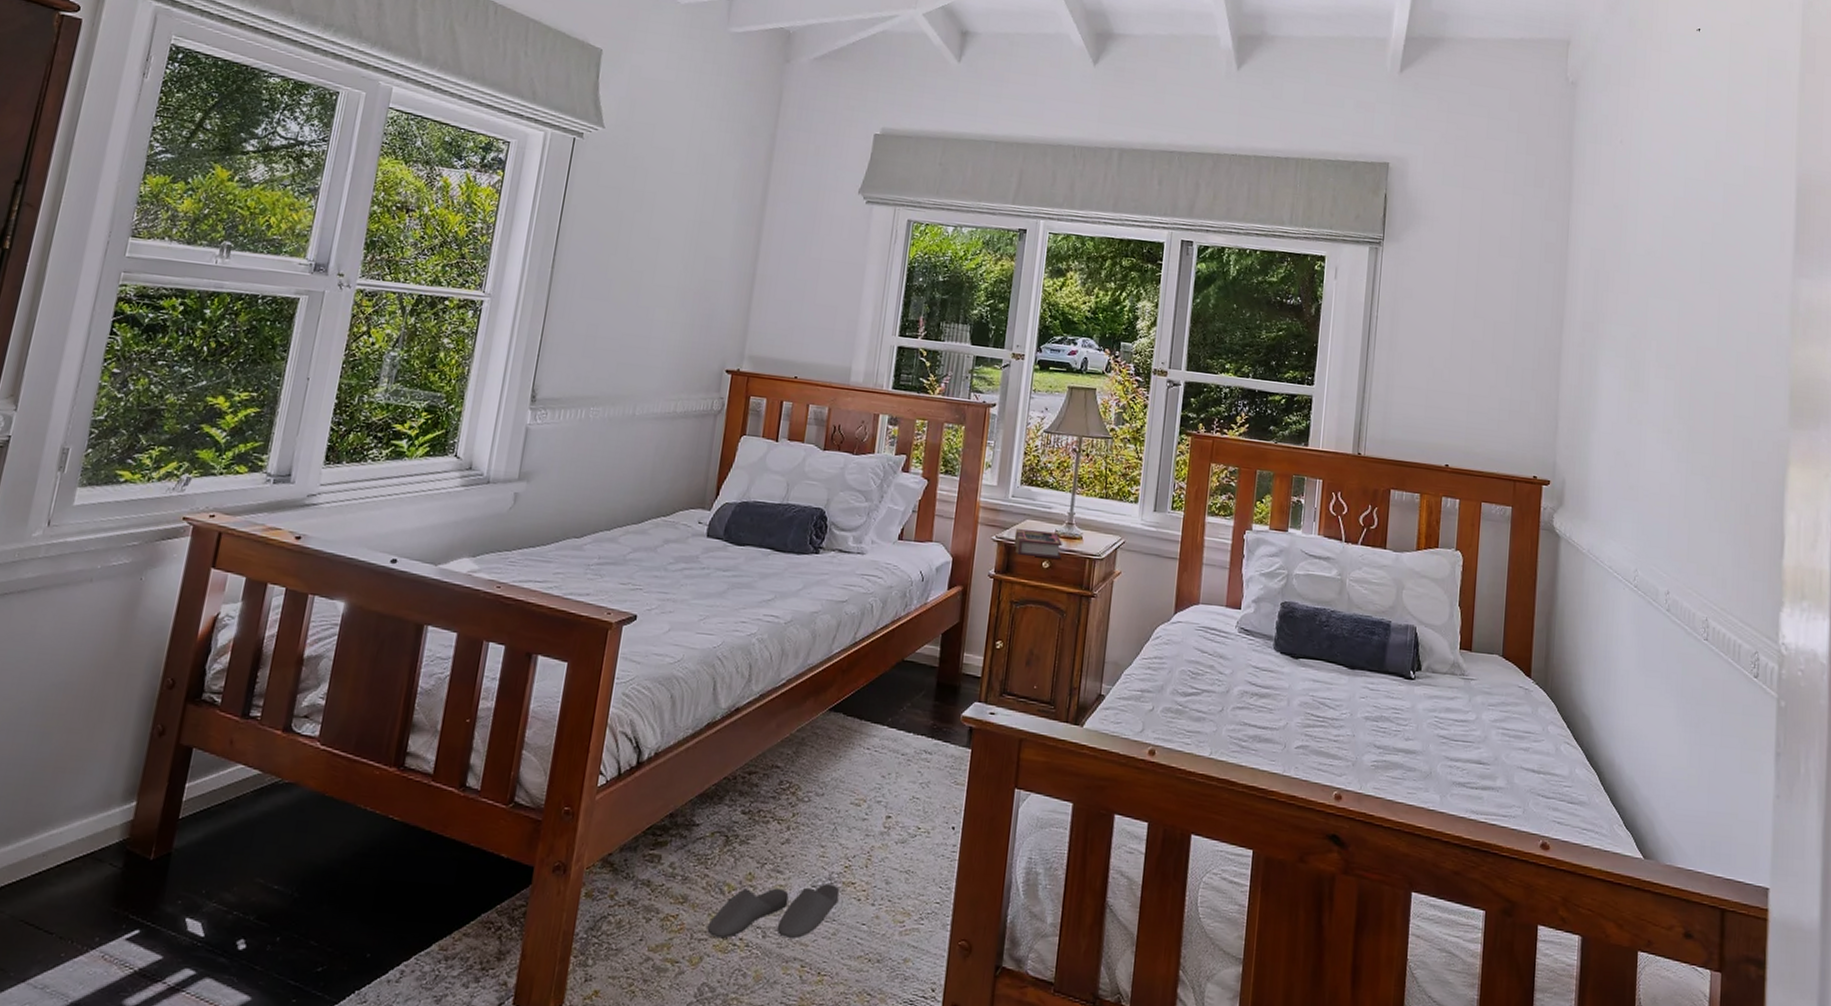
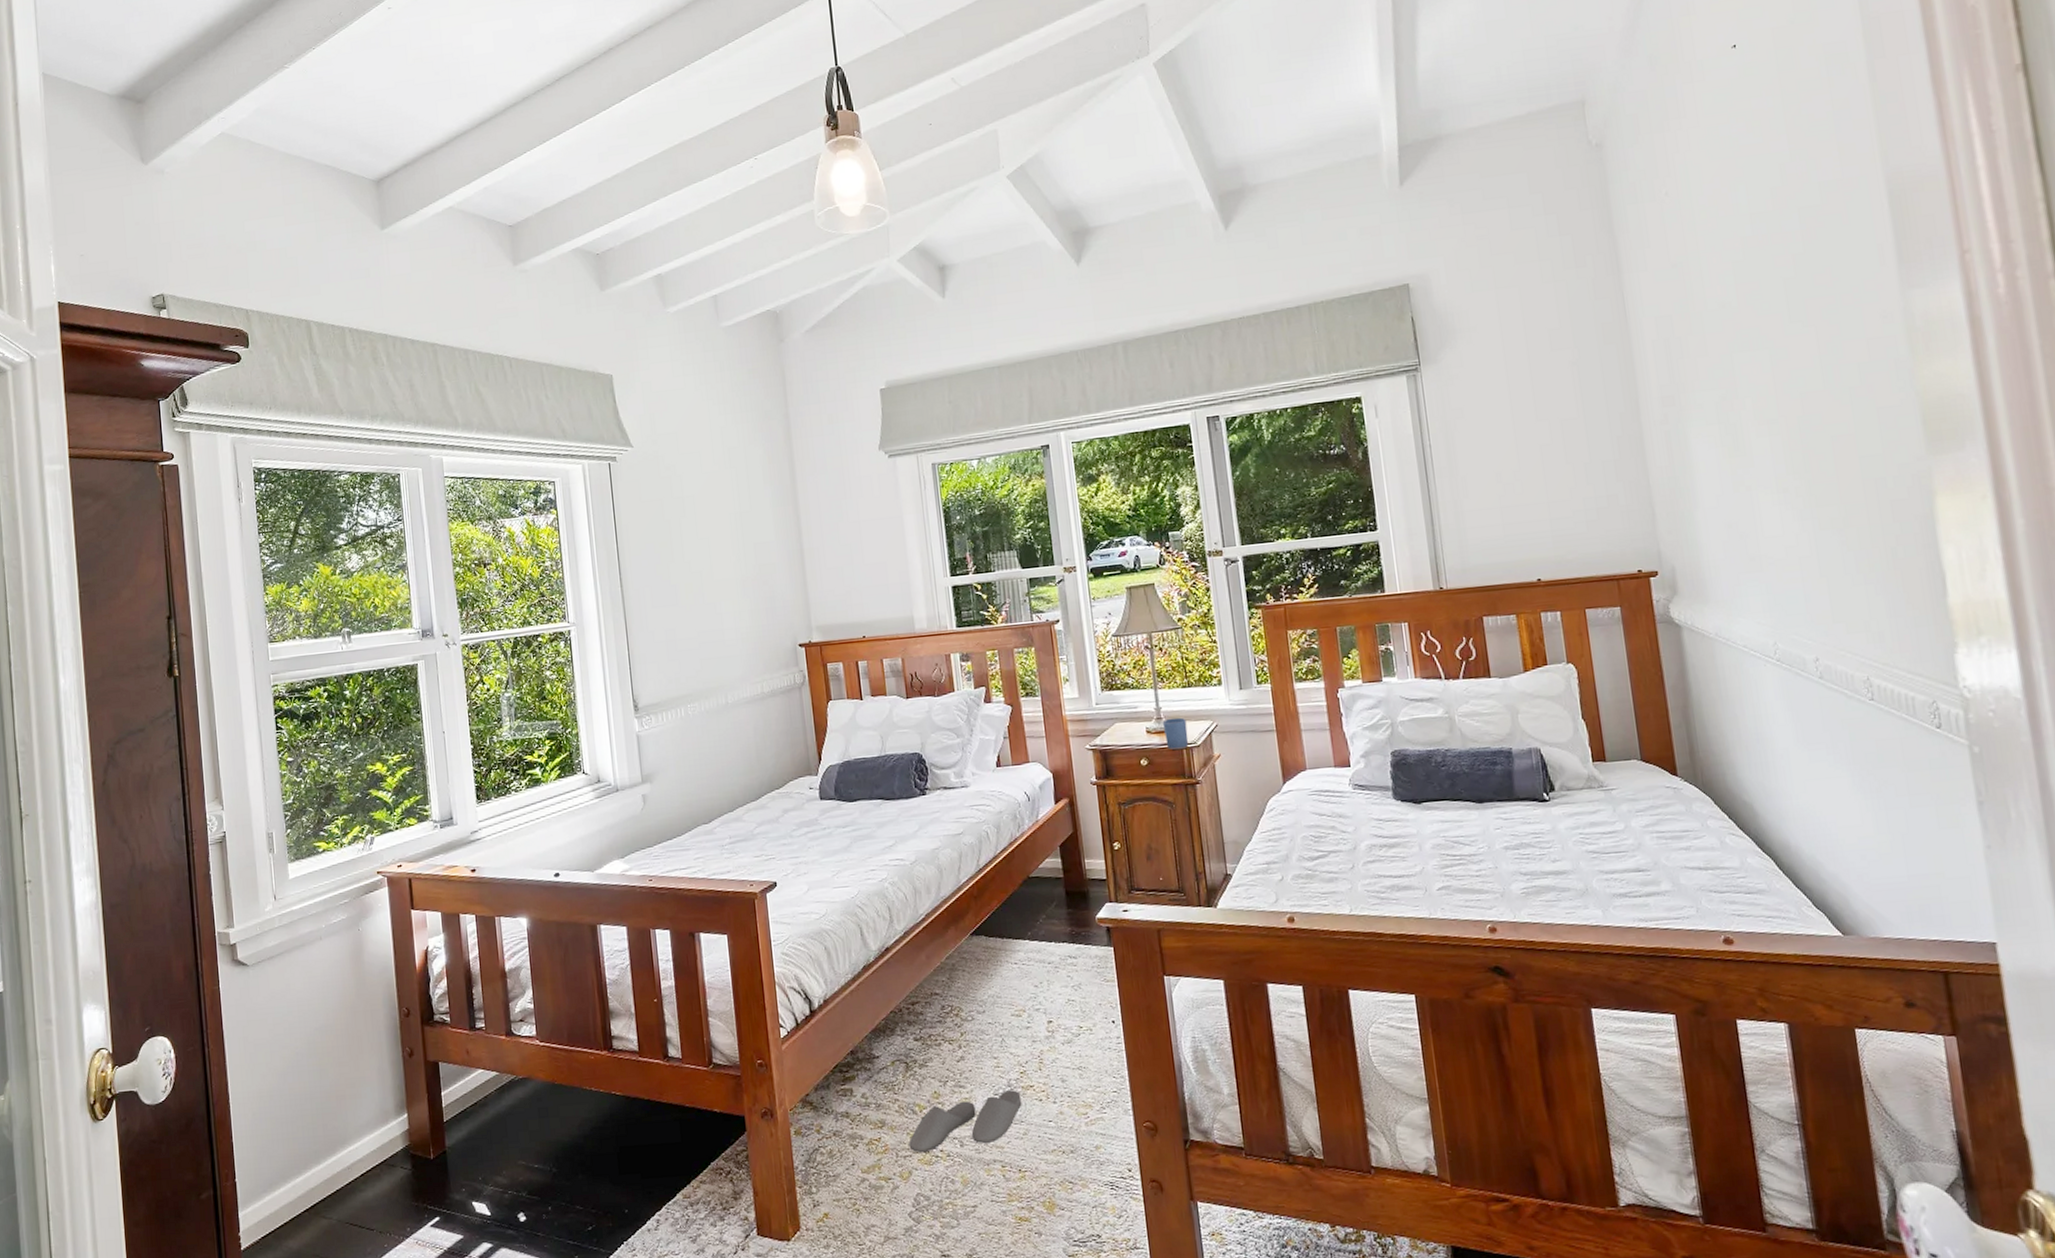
book: present [1013,529,1062,559] -> none [1106,729,1157,759]
mug: none [1071,525,1096,560] -> present [1162,717,1189,751]

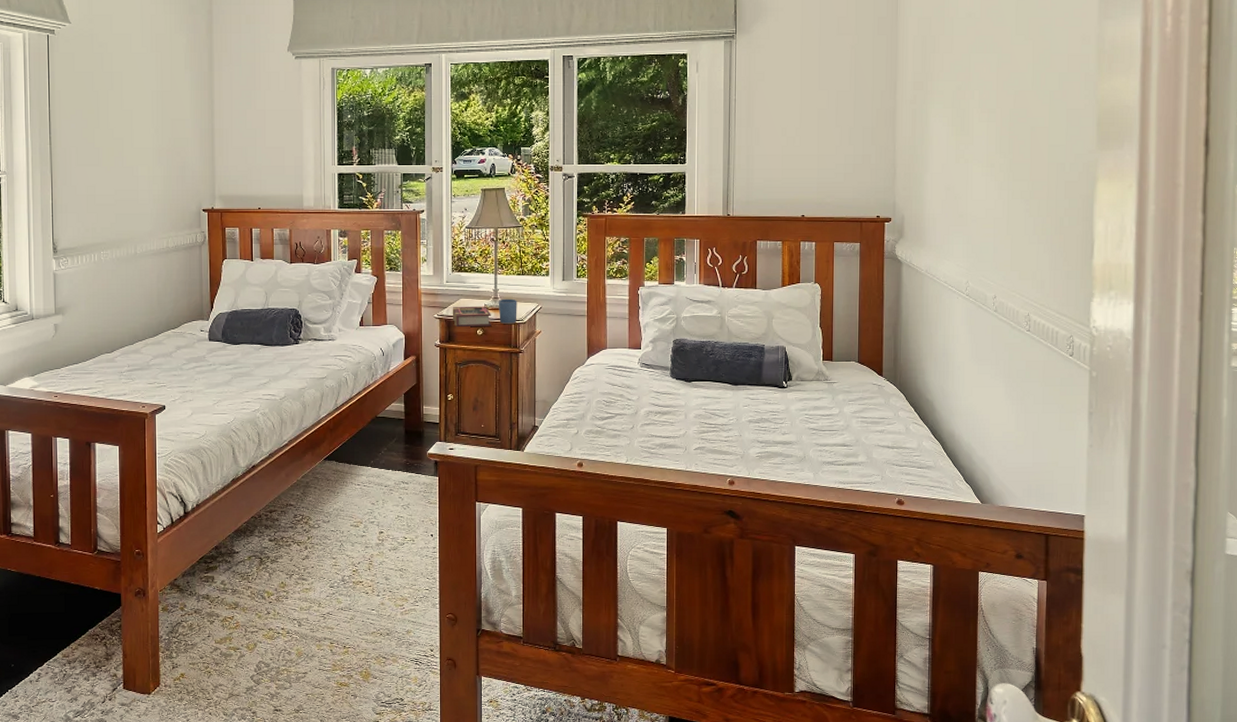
slippers: present [908,1090,1022,1153] -> none [256,584,352,630]
book: none [1106,729,1157,759] -> present [452,306,491,328]

